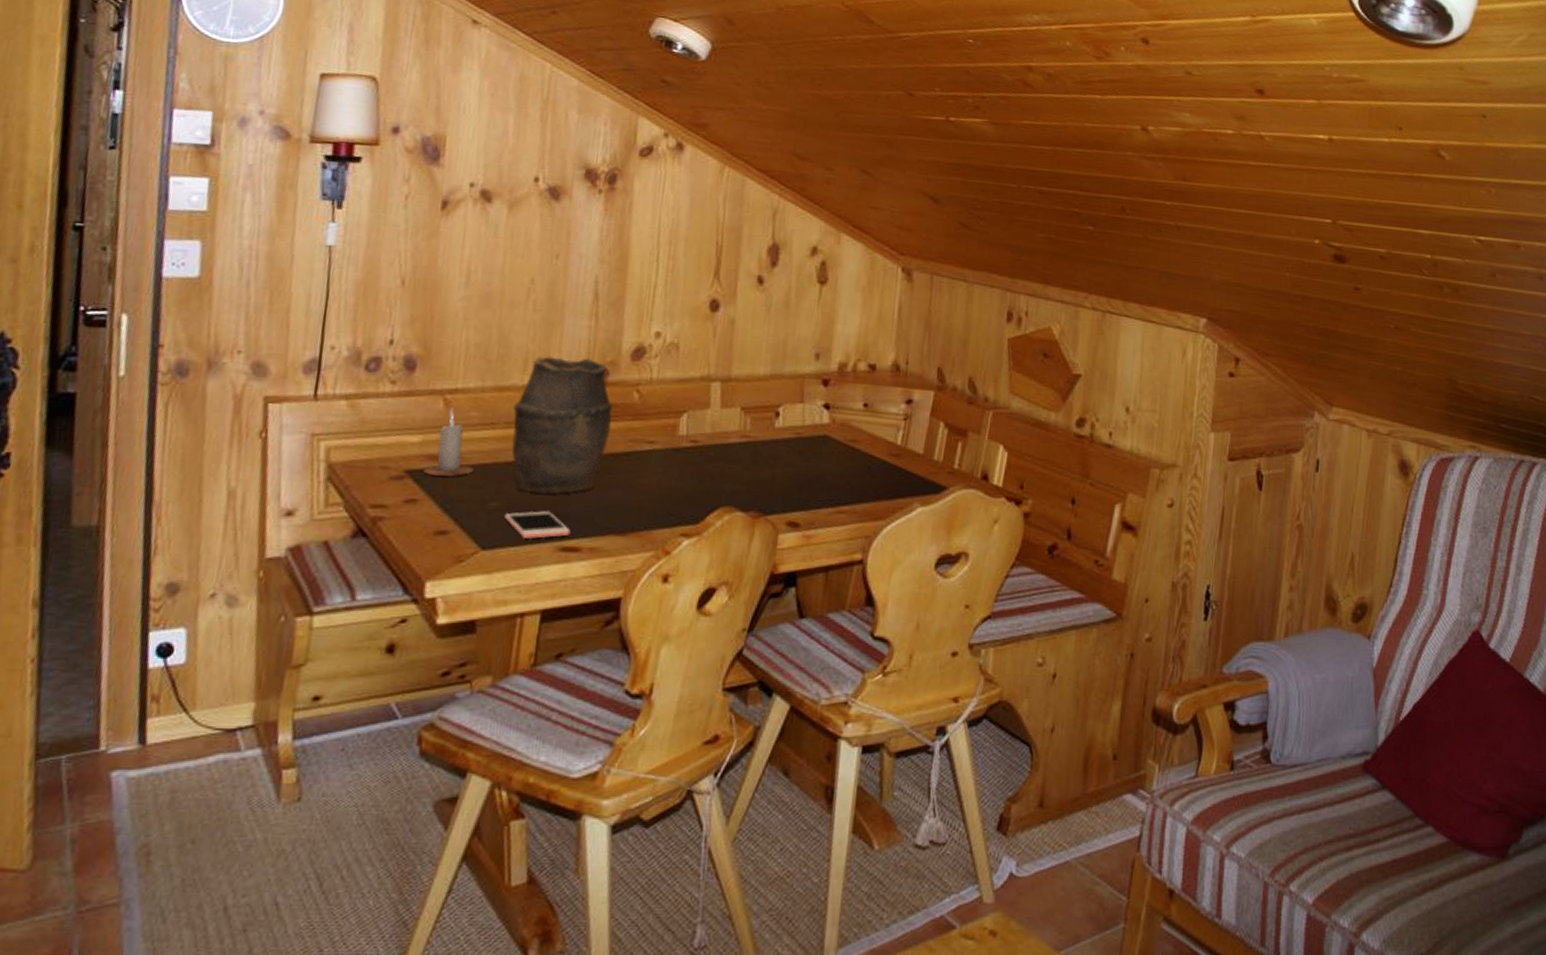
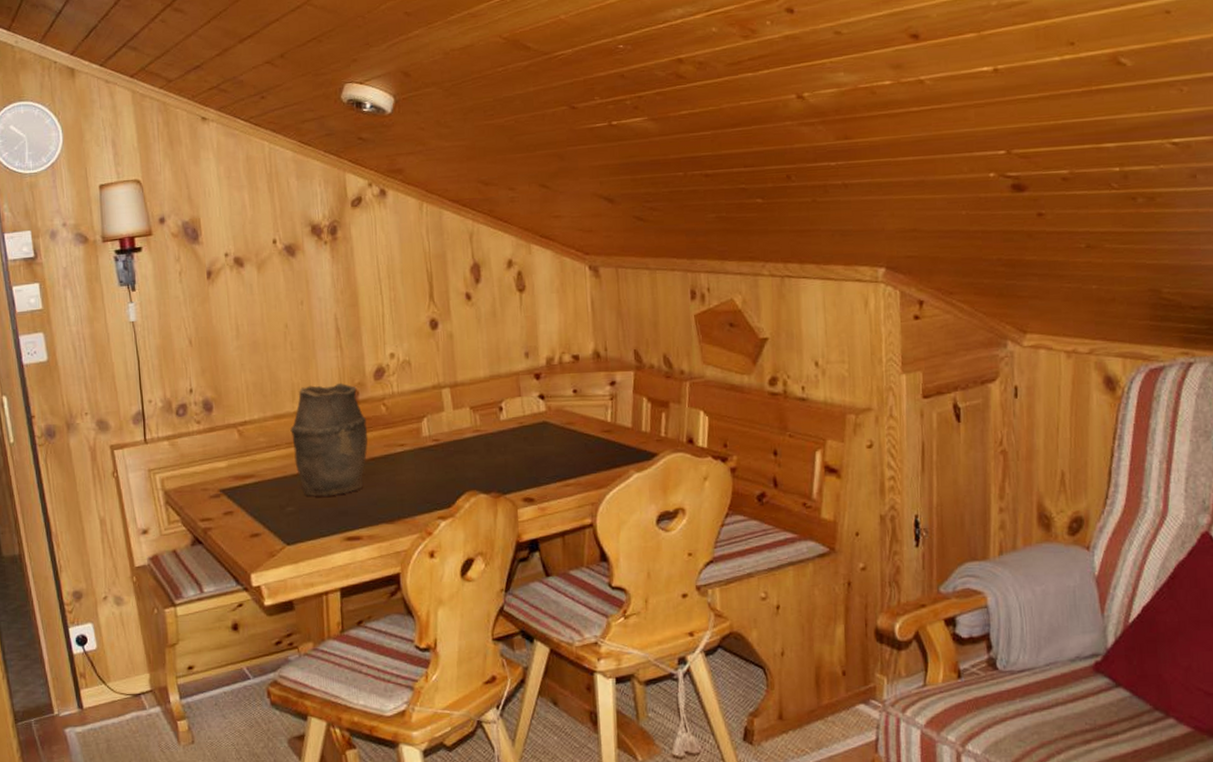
candle: present [423,408,475,477] -> none [233,437,270,491]
cell phone: present [504,511,571,539] -> none [299,510,351,533]

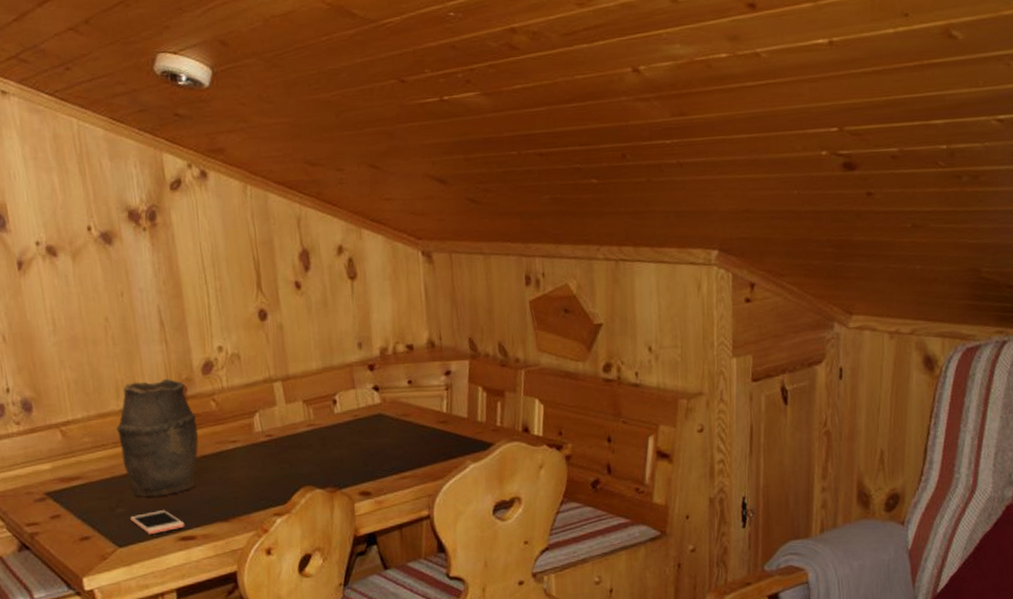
cell phone: none [299,510,351,533] -> present [130,510,185,534]

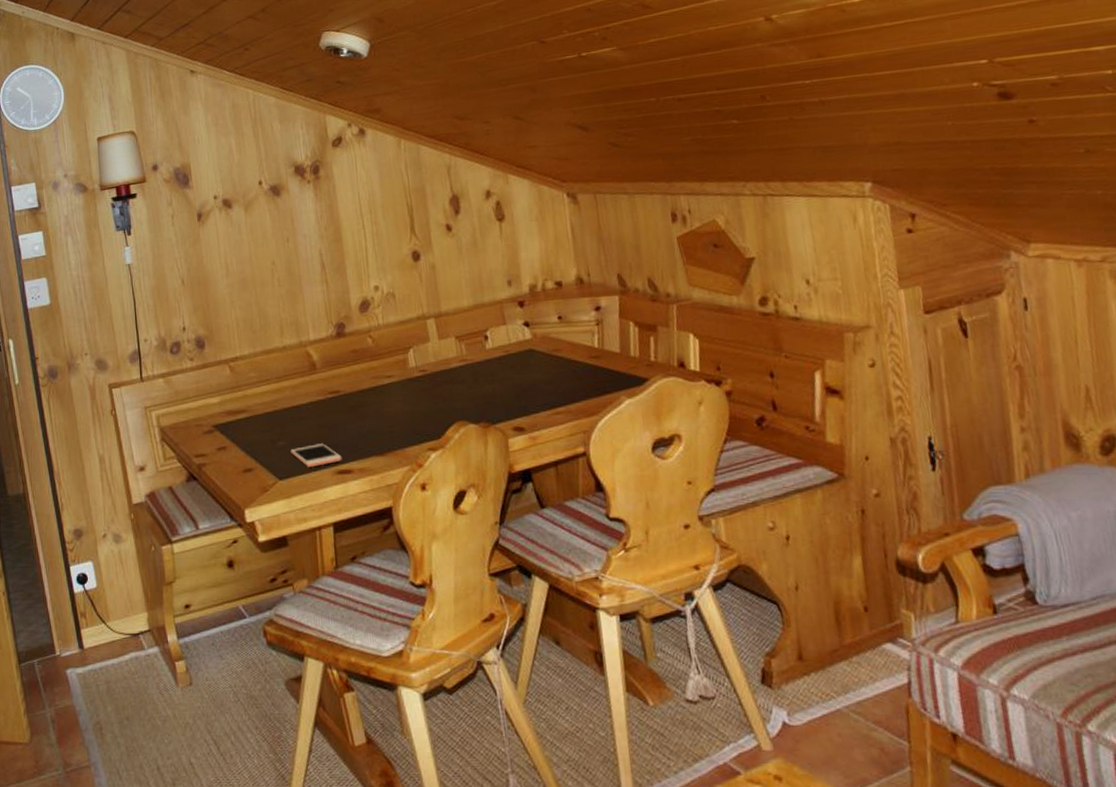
vase: present [116,378,199,497] -> none [280,316,356,430]

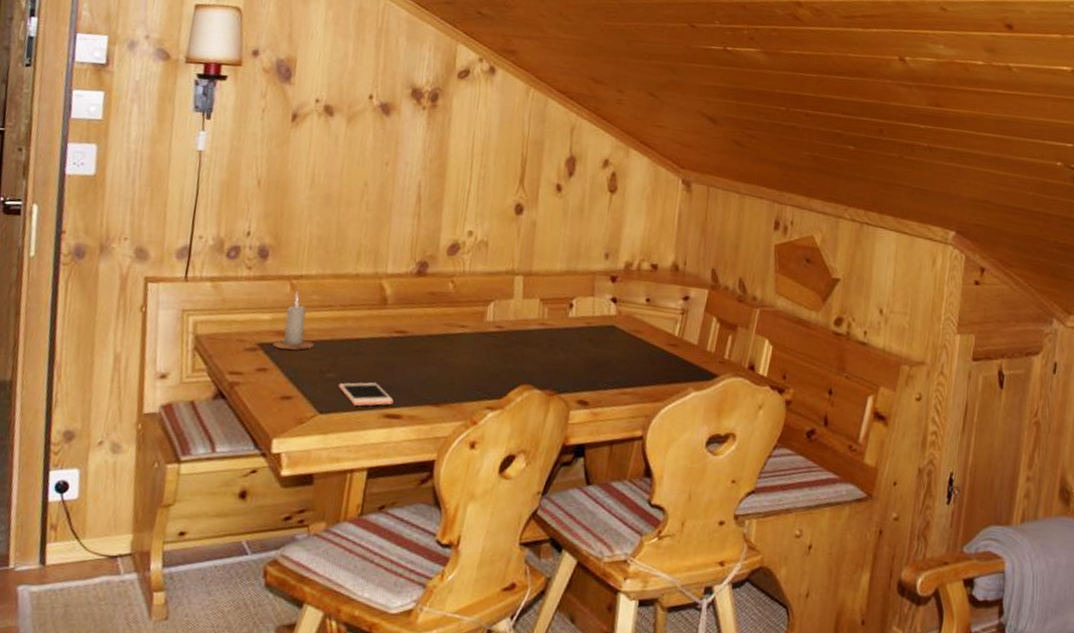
candle: none [226,372,262,427] -> present [272,291,315,350]

